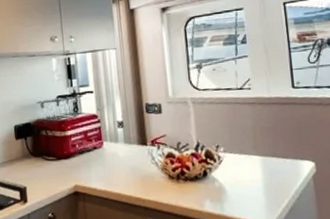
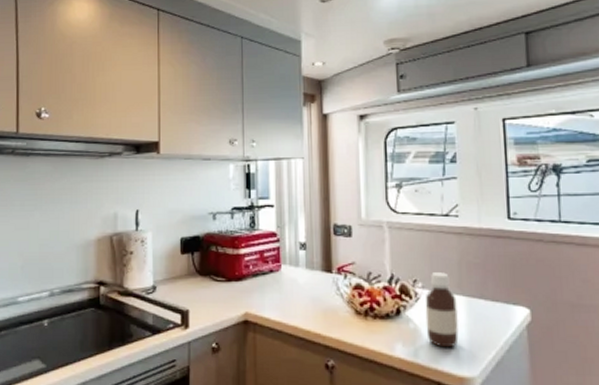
bottle: none [227,137,257,201] -> present [425,272,459,348]

